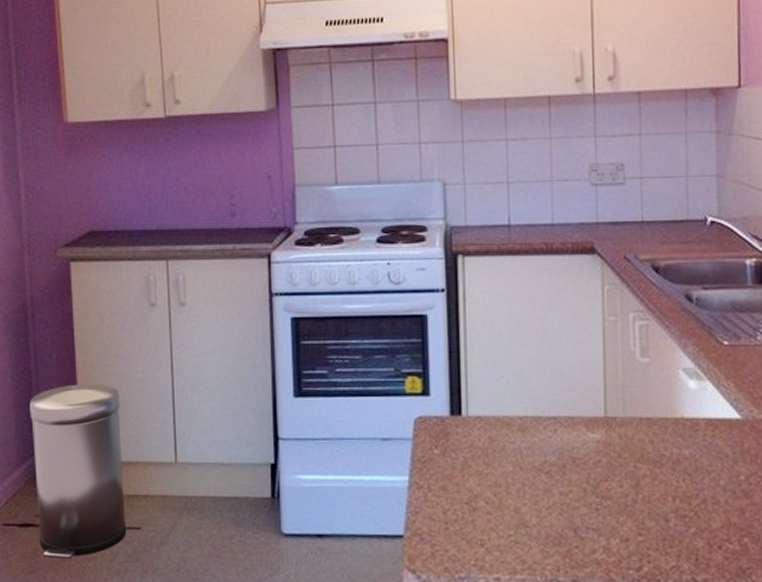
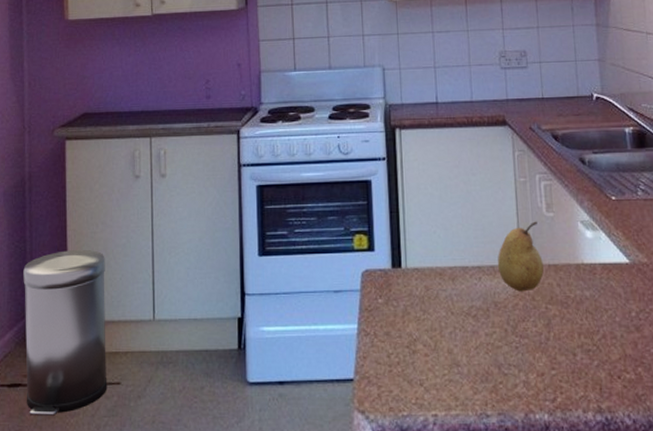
fruit: none [577,367,634,447] -> present [497,221,544,292]

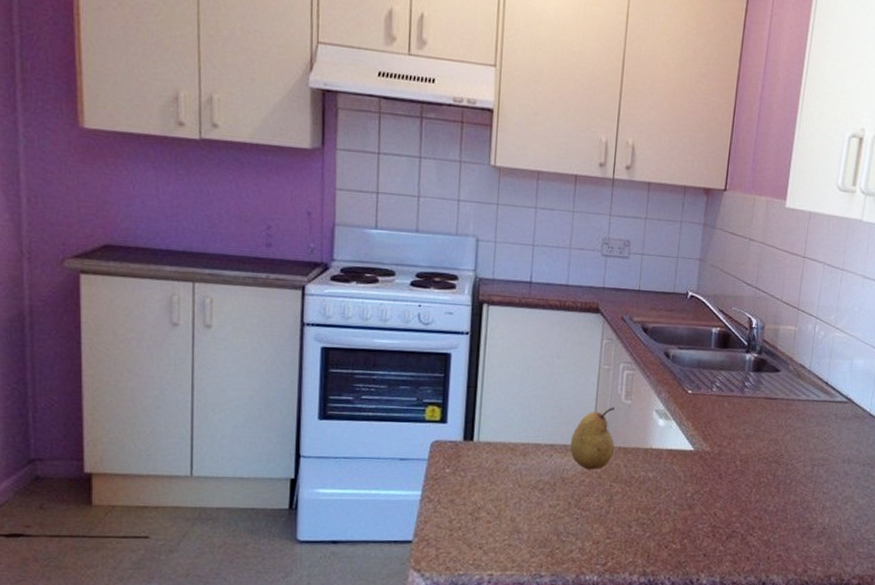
pedal bin: present [23,250,107,417] -> none [23,397,133,568]

